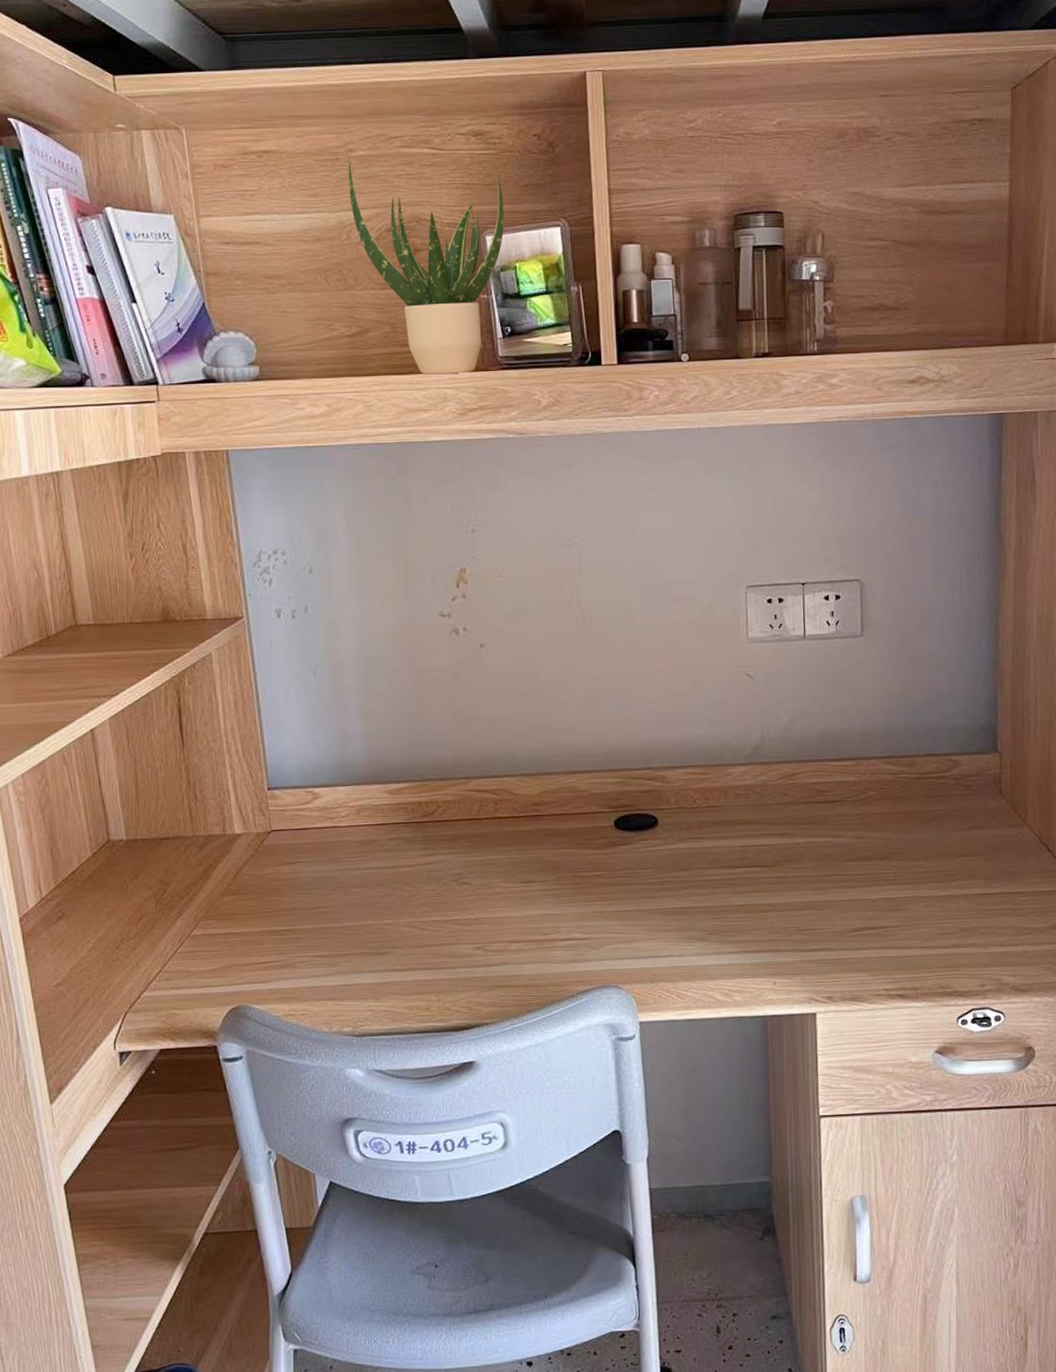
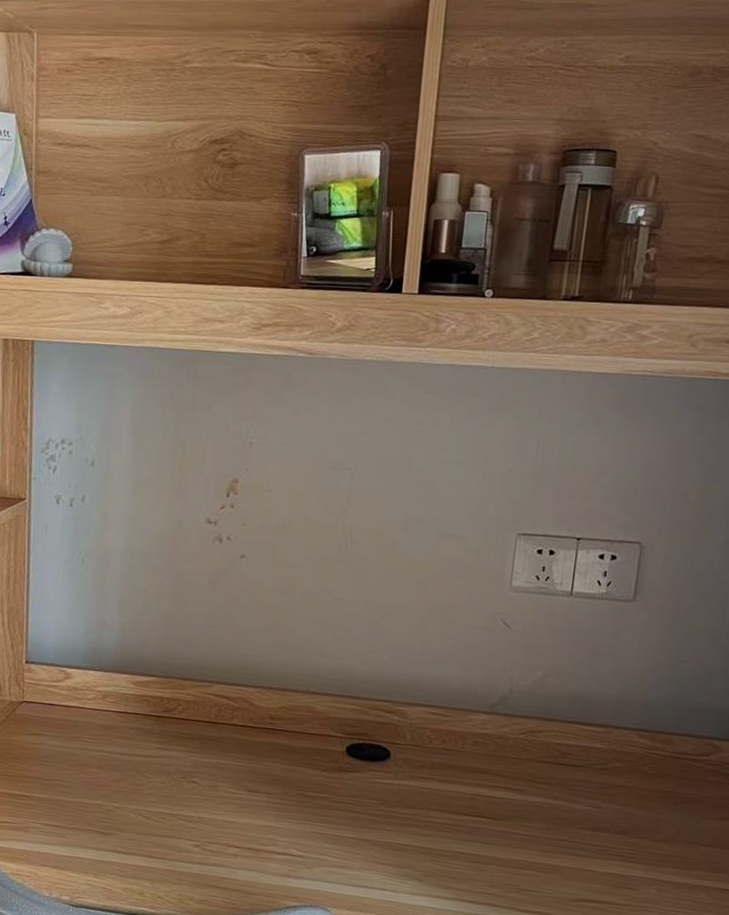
potted plant: present [348,162,505,375] -> none [179,73,328,288]

